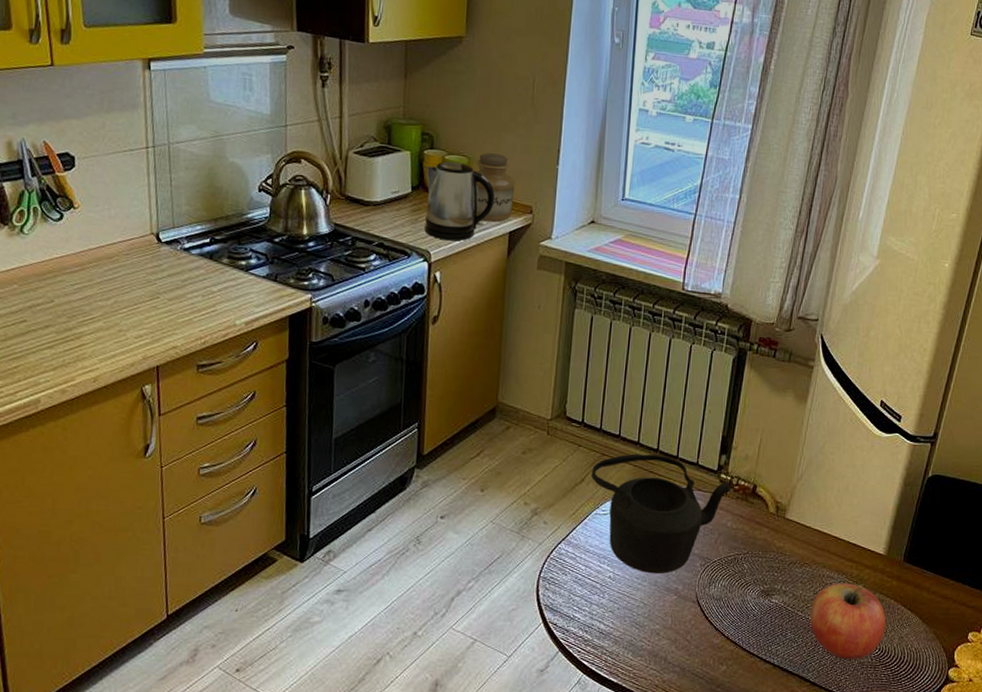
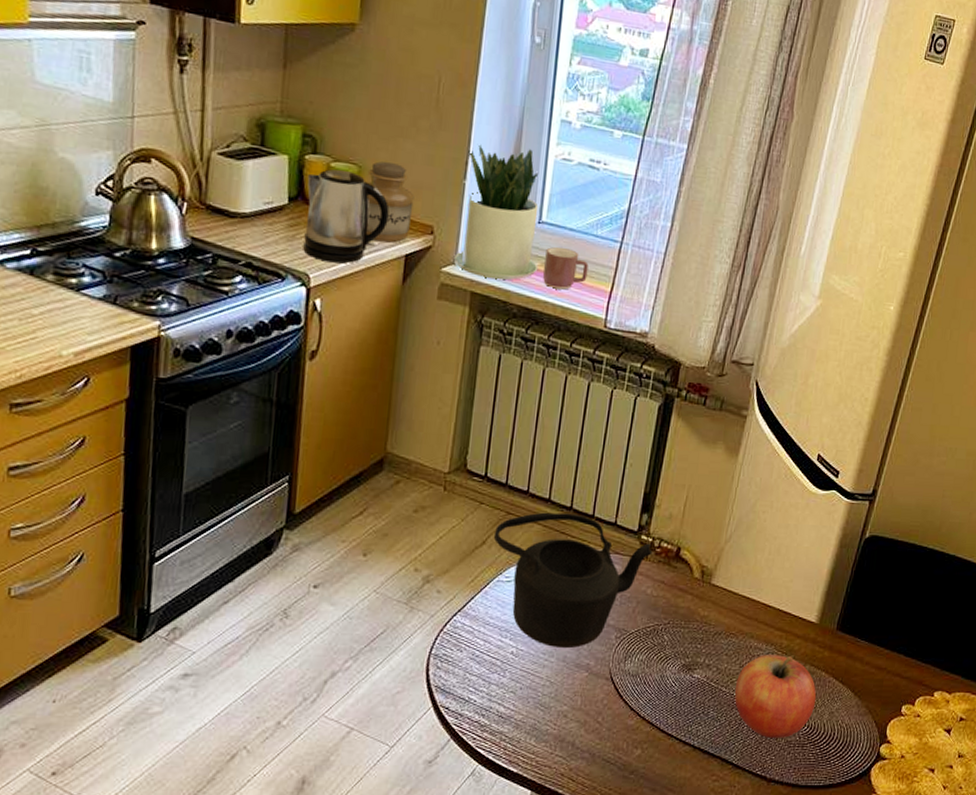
planter: none [550,135,623,252] -> present [453,145,539,281]
mug: none [626,221,667,258] -> present [542,247,589,290]

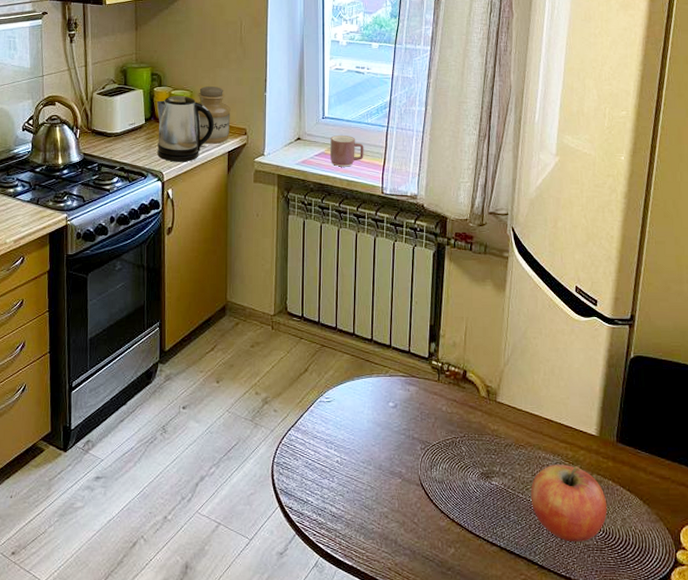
planter: present [453,145,539,281] -> none [262,65,326,164]
teapot: present [493,512,653,649] -> none [313,344,443,458]

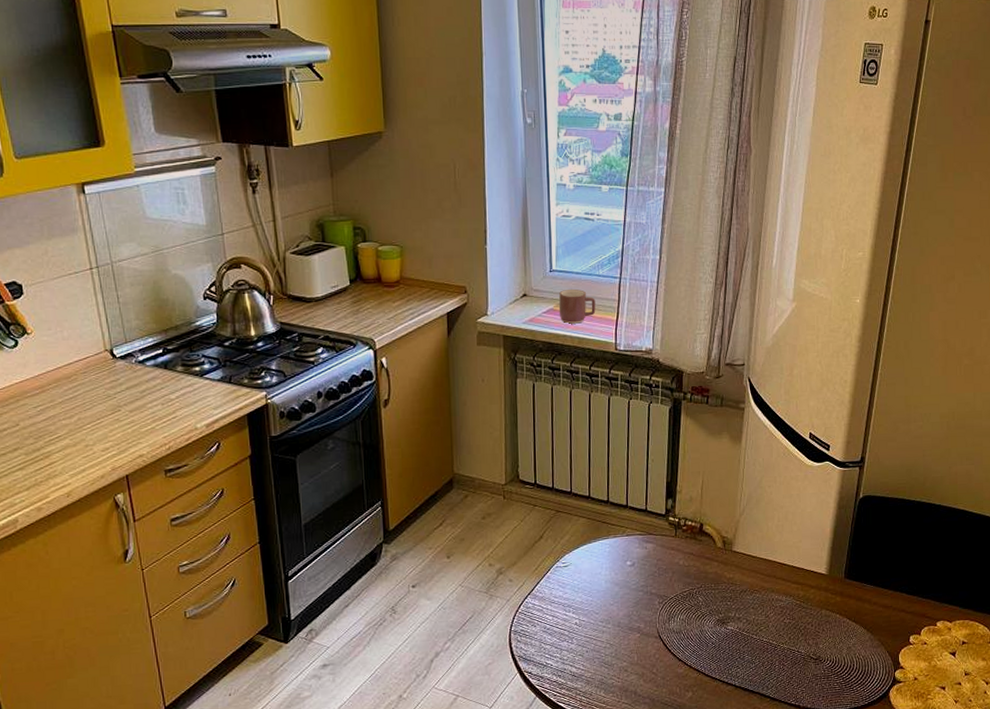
kettle: present [156,95,214,162] -> none [361,251,430,327]
jar: present [198,86,231,144] -> none [409,240,448,305]
fruit: present [530,464,608,543] -> none [763,604,835,674]

